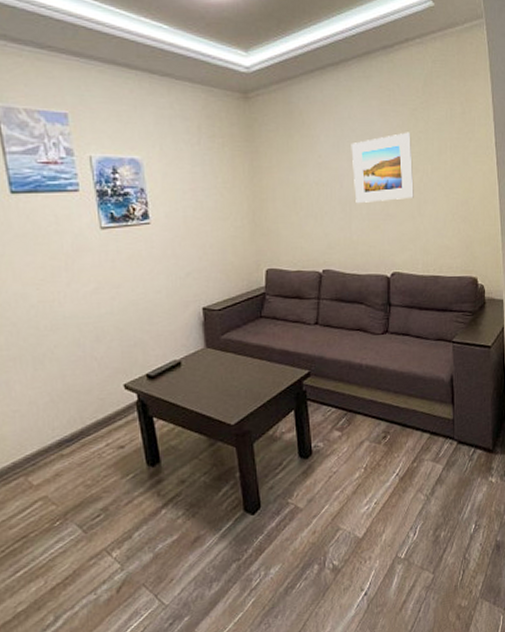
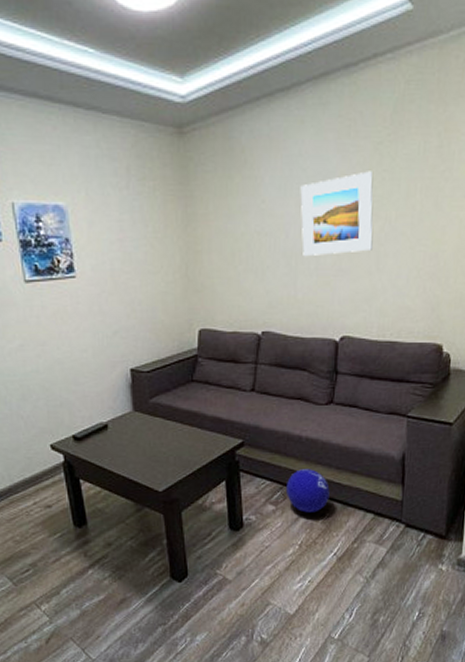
ball: none [351,394,389,437] -> present [286,469,330,513]

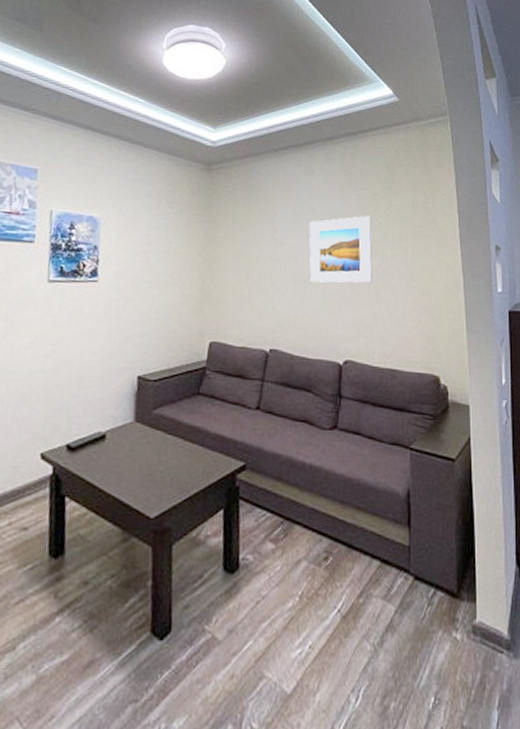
ball: present [286,469,330,513] -> none [288,501,334,555]

